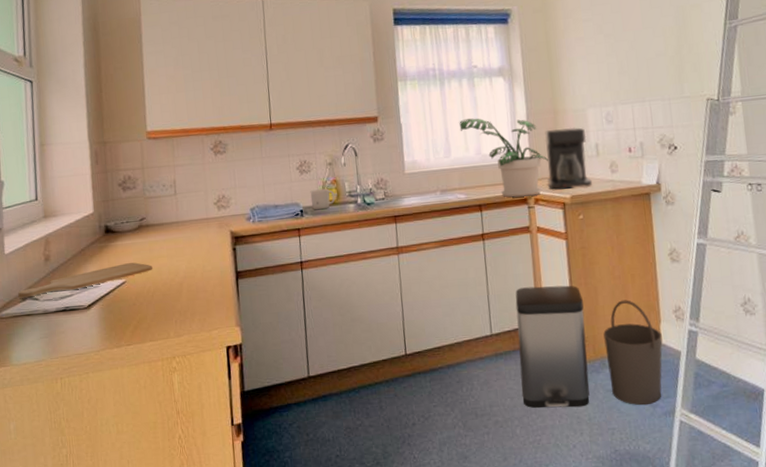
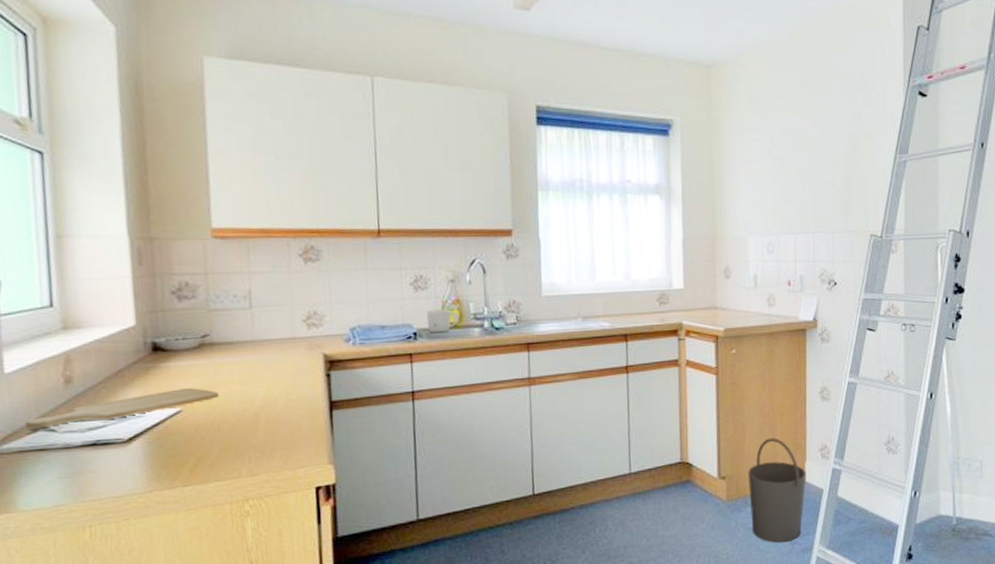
potted plant: present [459,118,548,198] -> none [607,239,703,329]
pedal bin: present [515,285,590,408] -> none [658,422,730,548]
coffee maker: present [544,127,593,189] -> none [700,255,749,321]

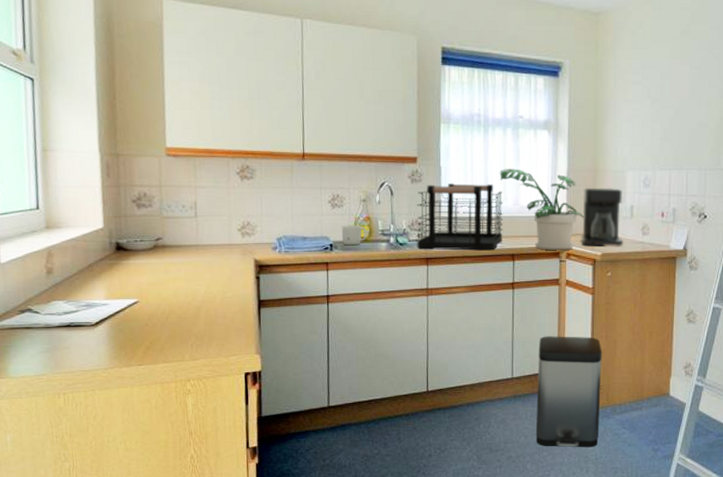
chopping board: present [25,388,219,429] -> none [16,283,169,310]
dish rack: none [514,257,614,333] -> present [416,183,504,251]
potted plant: none [607,239,703,329] -> present [500,169,583,251]
pedal bin: none [658,422,730,548] -> present [536,336,602,448]
coffee maker: none [700,255,749,321] -> present [580,187,624,247]
bucket: present [748,438,806,543] -> none [618,354,671,448]

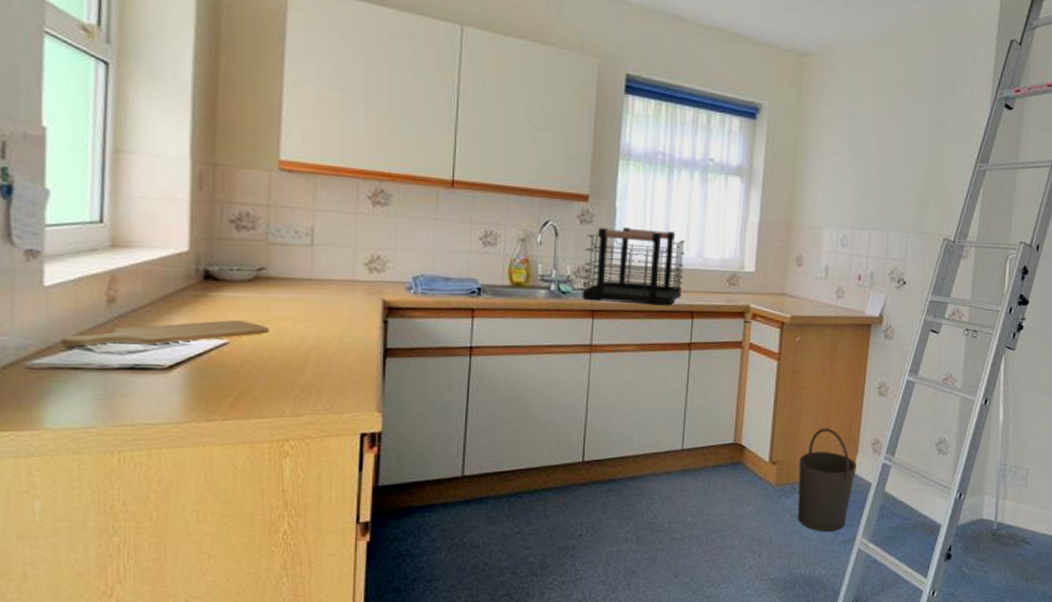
chopping board: none [16,283,169,310] -> present [61,320,270,347]
mug: present [341,225,367,246] -> none [492,266,524,291]
potted plant: present [500,169,583,251] -> none [683,215,774,311]
pedal bin: present [536,336,602,448] -> none [705,404,785,530]
coffee maker: present [580,187,624,247] -> none [768,242,818,310]
bucket: none [618,354,671,448] -> present [797,428,857,531]

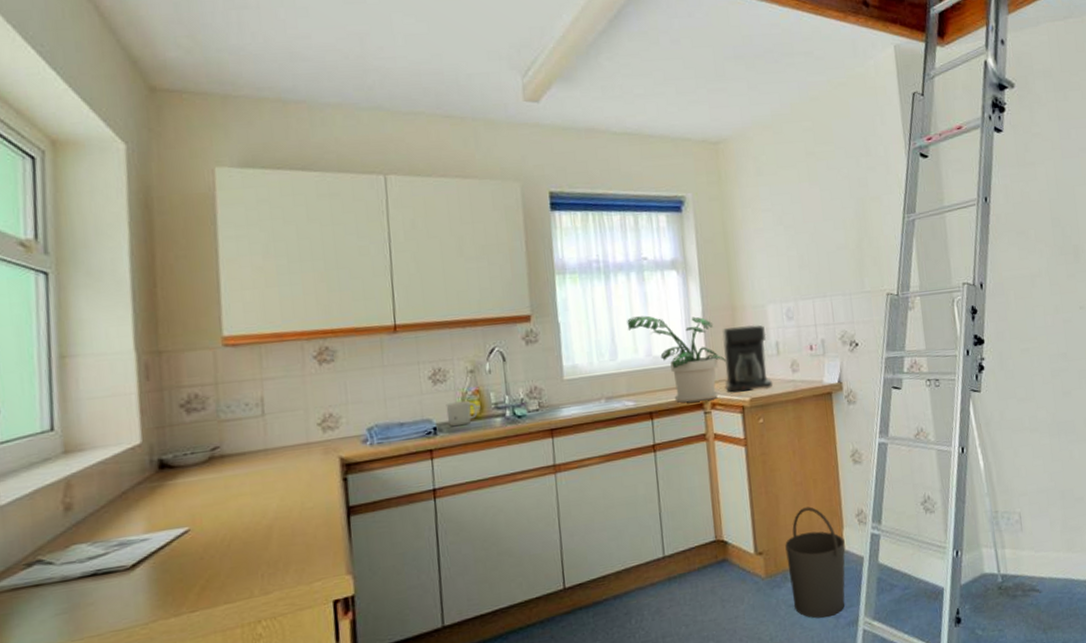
chopping board: present [61,320,270,347] -> none [20,504,230,565]
mug: none [492,266,524,291] -> present [446,400,478,427]
dish rack: present [582,227,686,306] -> none [534,336,637,420]
potted plant: none [683,215,774,311] -> present [627,315,726,403]
coffee maker: none [768,242,818,310] -> present [722,324,774,392]

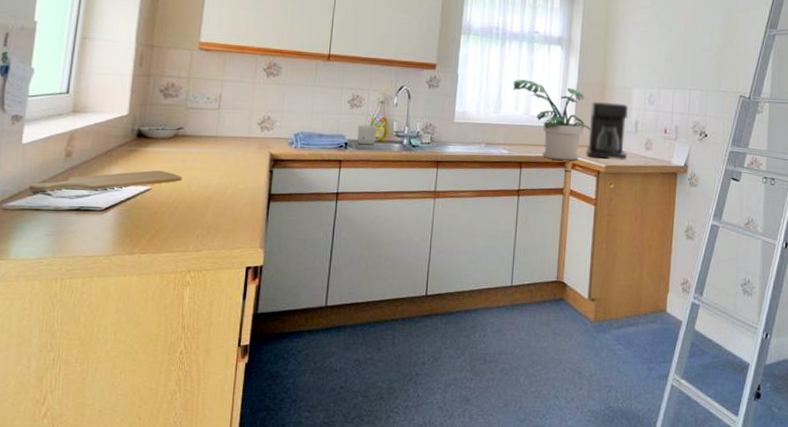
chopping board: none [20,504,230,565] -> present [29,170,182,192]
bucket: present [785,506,845,618] -> none [614,268,668,367]

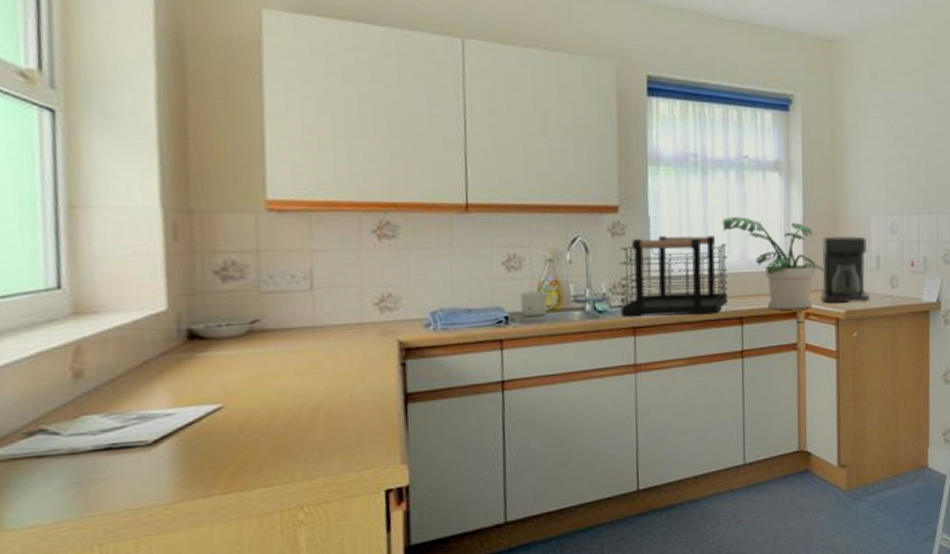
chopping board: present [29,170,182,192] -> none [19,381,270,433]
dish rack: none [429,90,515,157] -> present [619,236,729,316]

